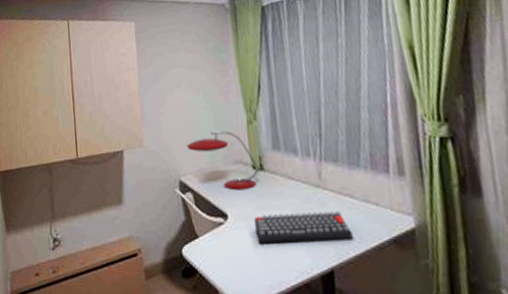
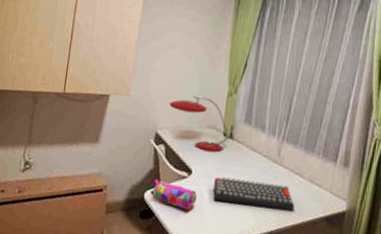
pencil case: none [188,232,240,260] -> present [150,179,197,210]

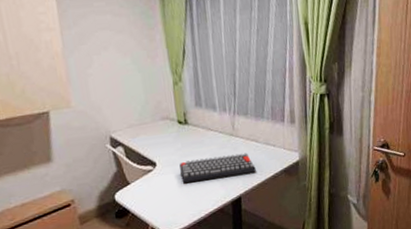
pencil case: present [150,179,197,210] -> none [120,179,167,199]
desk lamp: present [169,95,229,153] -> none [116,91,184,142]

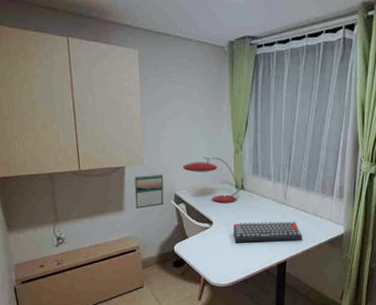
calendar: none [61,115,99,158] -> present [134,173,164,209]
desk lamp: none [116,91,184,142] -> present [183,156,240,204]

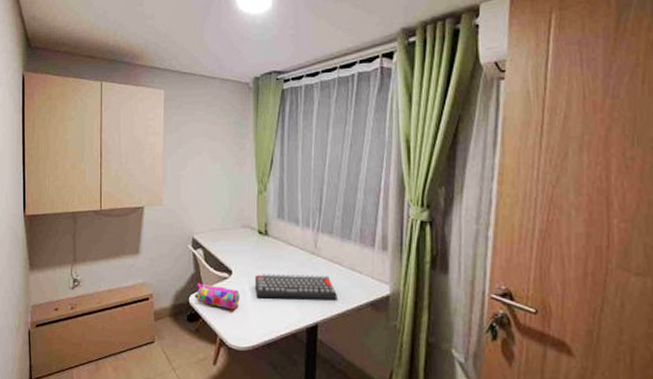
calendar: present [134,173,164,209] -> none [152,215,182,252]
pencil case: none [179,234,220,254] -> present [194,283,240,310]
desk lamp: present [183,156,240,204] -> none [202,198,264,251]

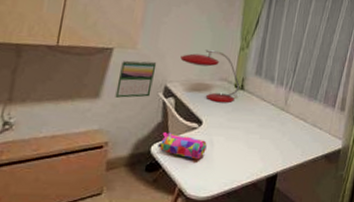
calendar: none [152,215,182,252] -> present [115,60,157,98]
desk lamp: none [202,198,264,251] -> present [180,49,240,103]
keyboard: present [255,274,337,300] -> none [223,126,299,152]

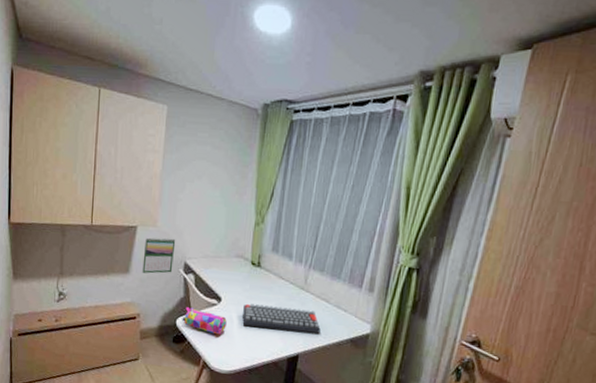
desk lamp: present [180,49,240,103] -> none [197,225,257,281]
keyboard: none [223,126,299,152] -> present [242,303,321,334]

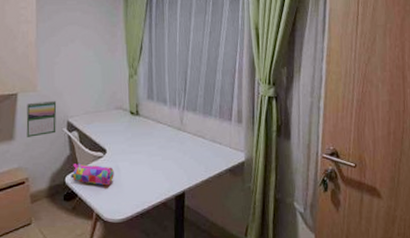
keyboard: present [242,303,321,334] -> none [128,148,201,173]

